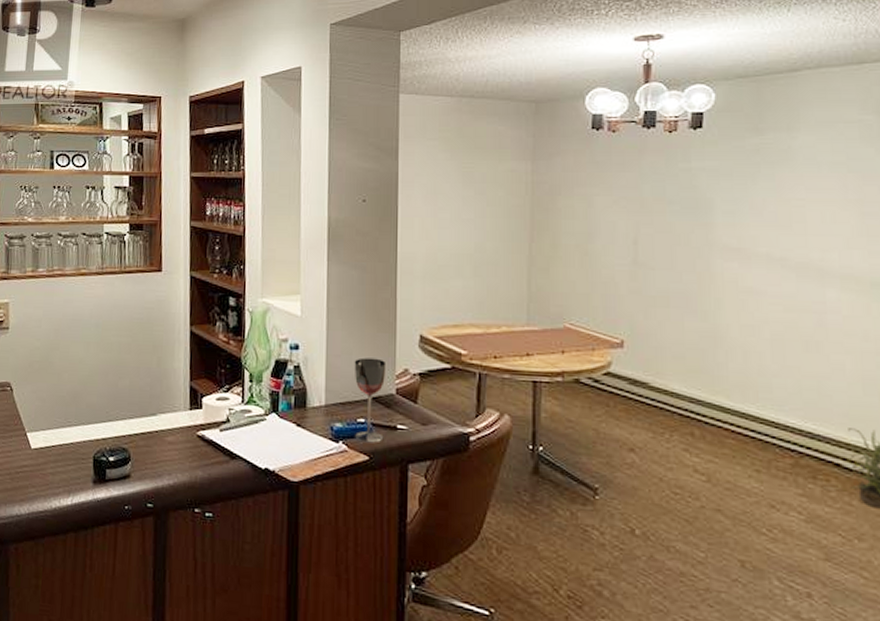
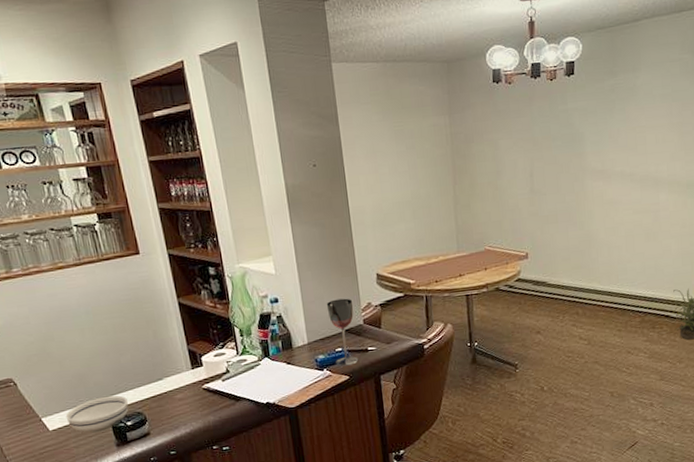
bowl: none [50,422,115,462] -> present [65,395,129,433]

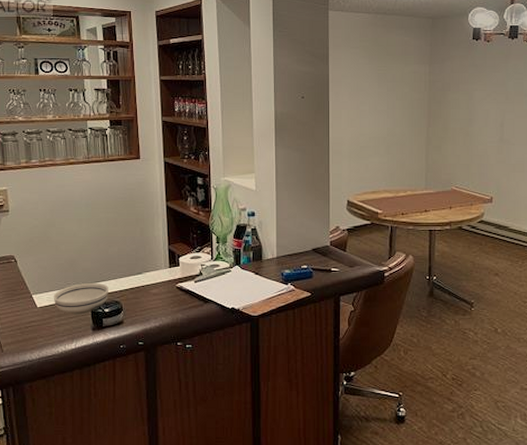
wineglass: present [326,298,359,367] -> none [298,219,323,283]

